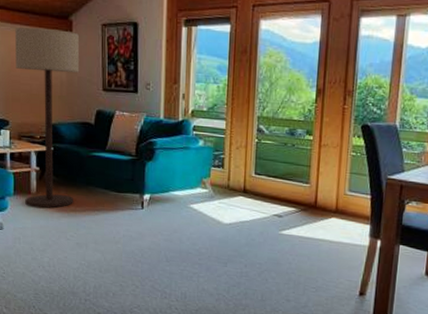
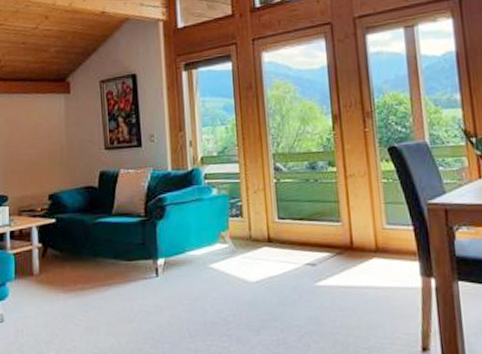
floor lamp: present [15,27,80,209] -> none [12,92,80,292]

